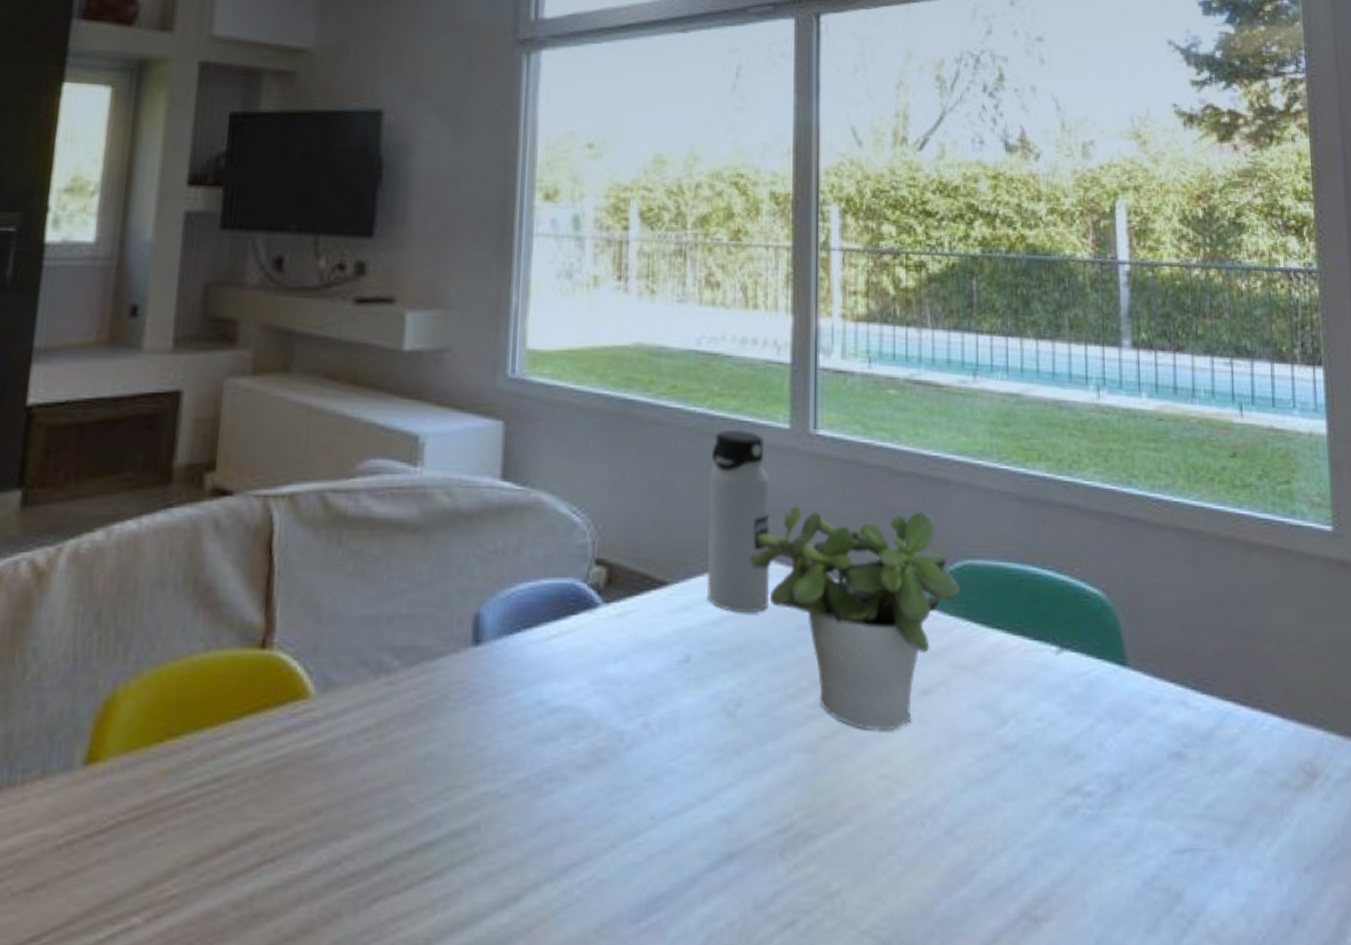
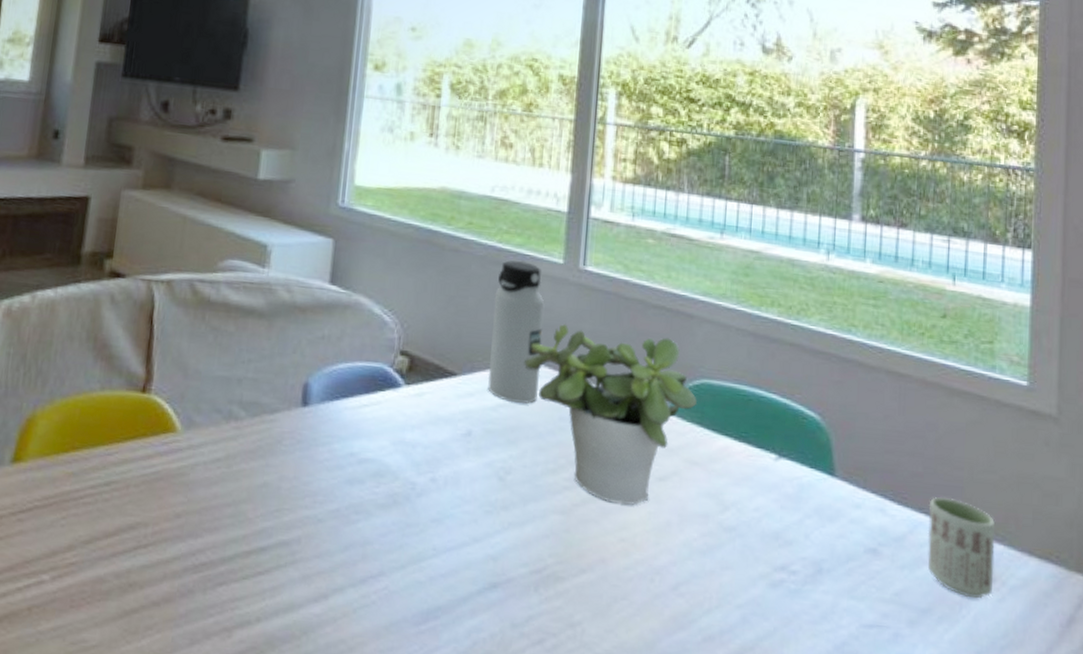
cup: none [1236,679,1316,801] -> present [927,497,996,599]

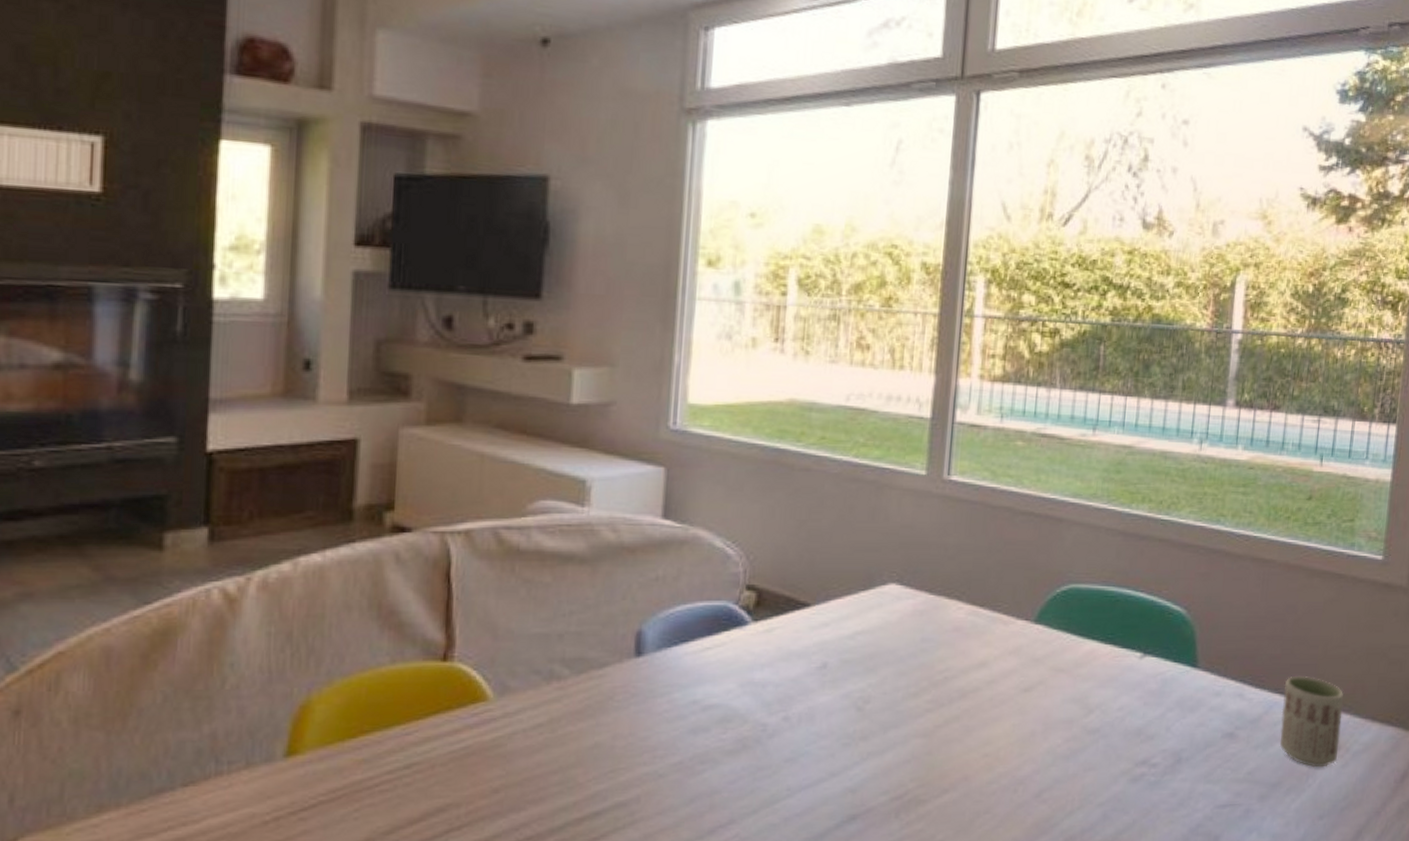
water bottle: present [487,260,544,404] -> none [844,475,905,629]
potted plant: present [523,324,698,505] -> none [883,540,1065,720]

